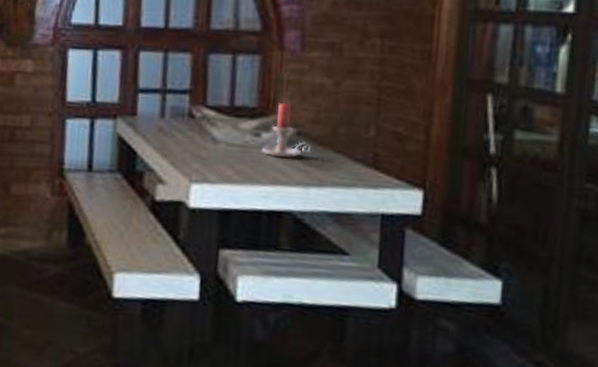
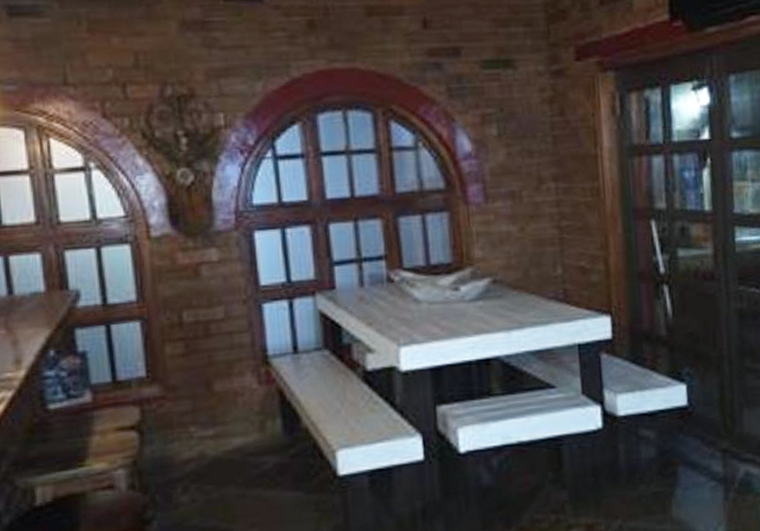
candle holder: present [262,102,311,158] -> none [462,254,507,307]

